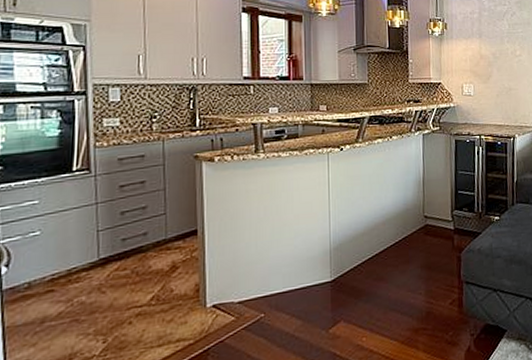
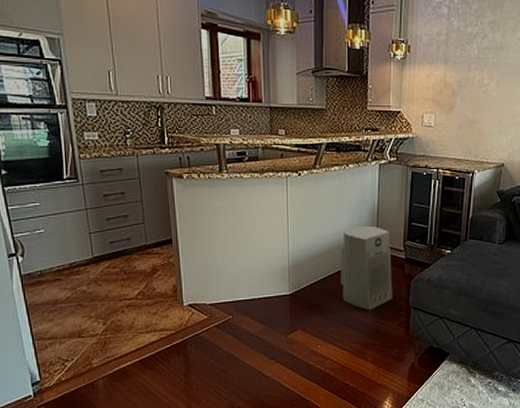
air purifier: none [386,197,444,290] -> present [340,225,393,310]

